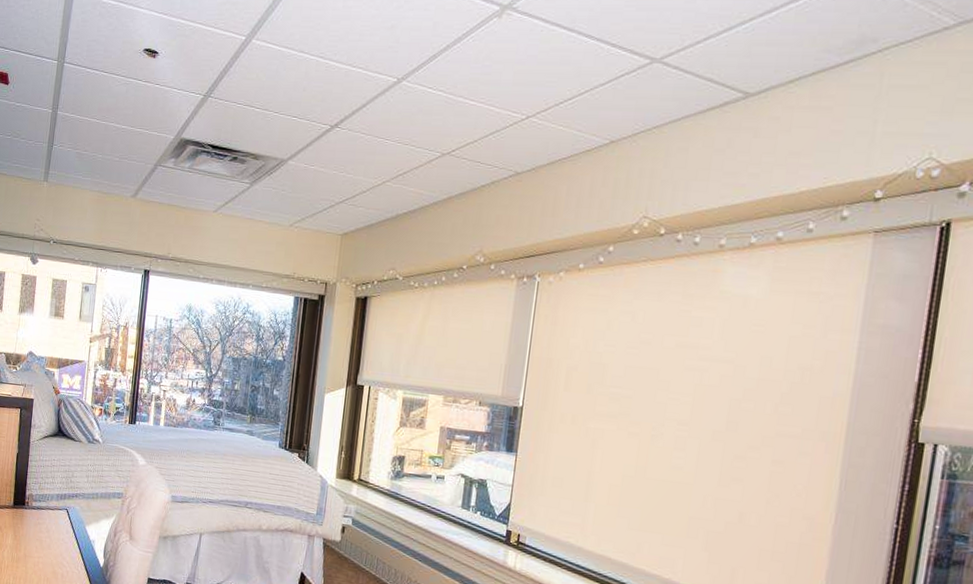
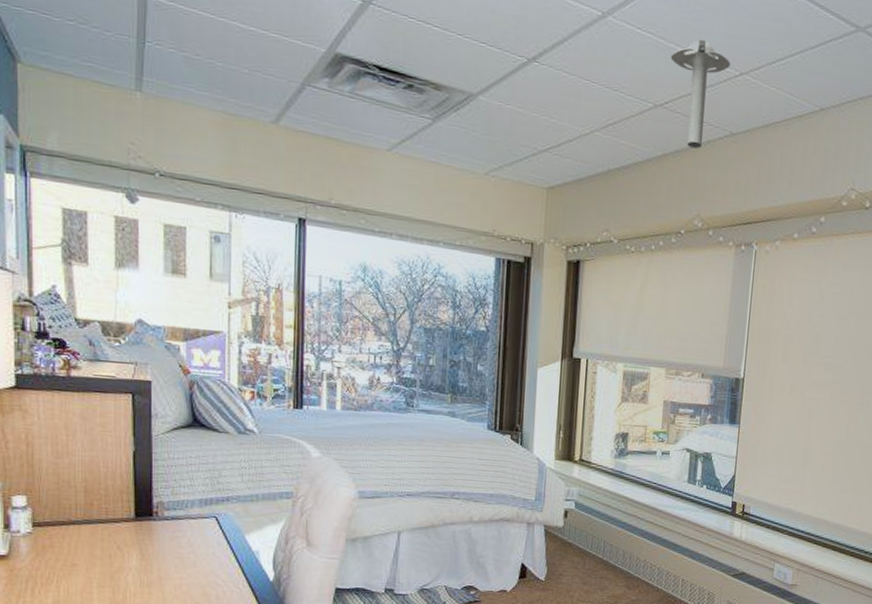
ceiling light: none [458,91,518,190] -> present [670,40,731,149]

